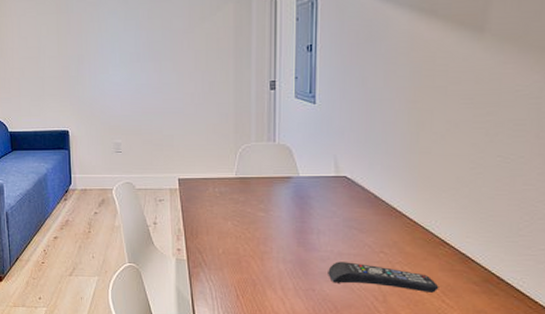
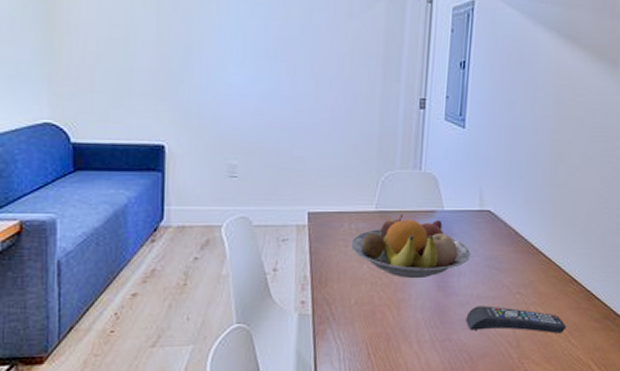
fruit bowl: none [215,180,329,234] -> present [349,214,471,278]

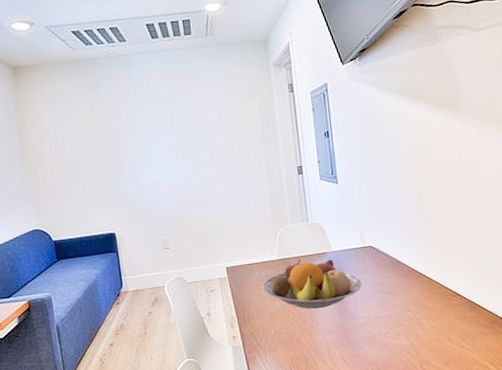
remote control: present [466,306,567,333] -> none [367,323,458,346]

